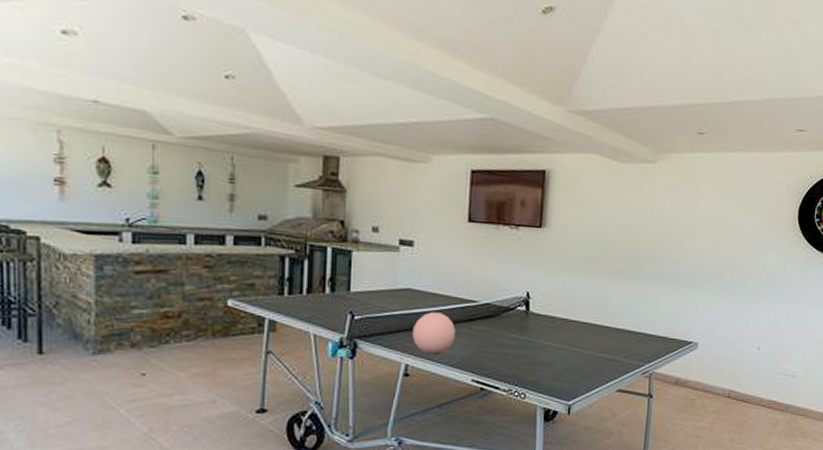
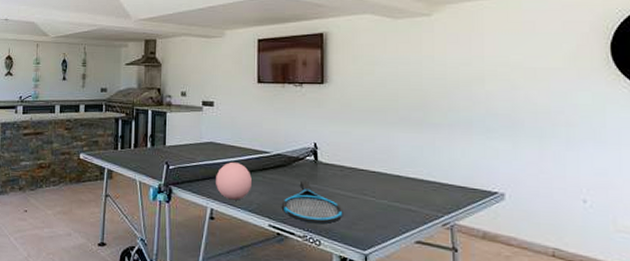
tennis racket: none [488,333,551,377] -> present [282,181,343,224]

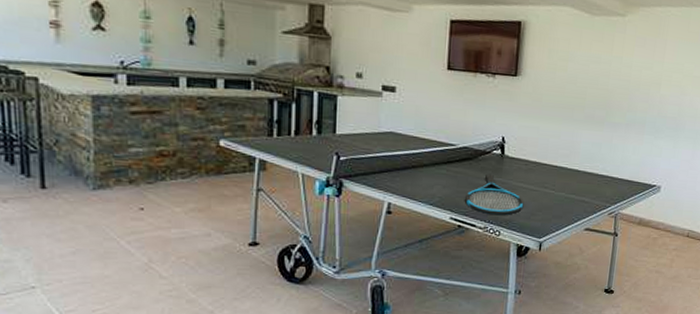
ball: present [216,161,252,200] -> none [395,153,435,194]

